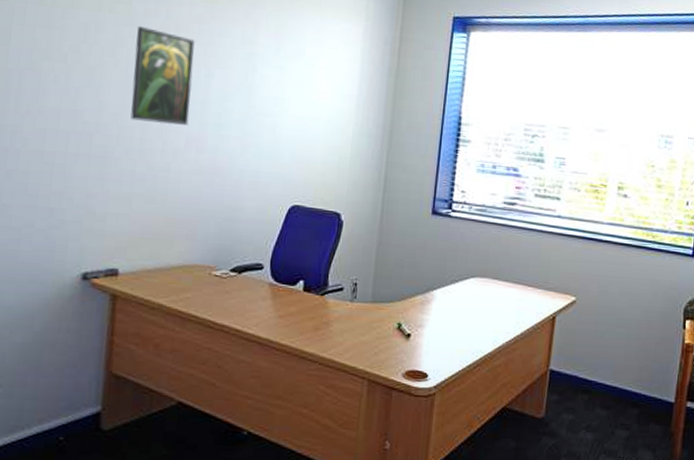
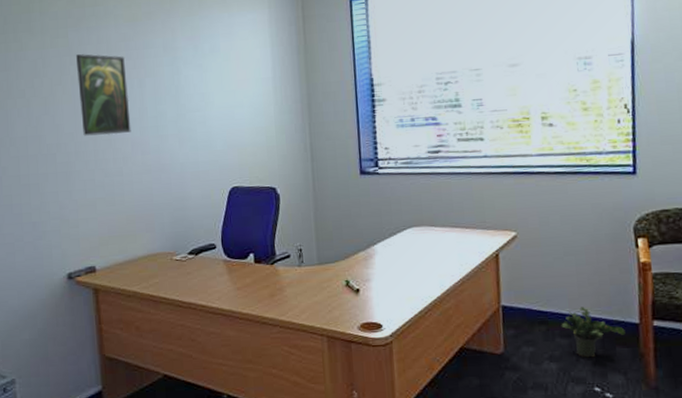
potted plant: none [603,380,661,431] -> present [561,307,625,357]

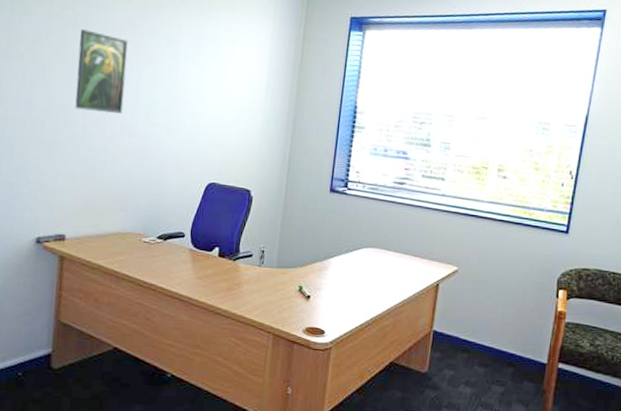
potted plant: present [561,307,625,357] -> none [481,342,534,387]

